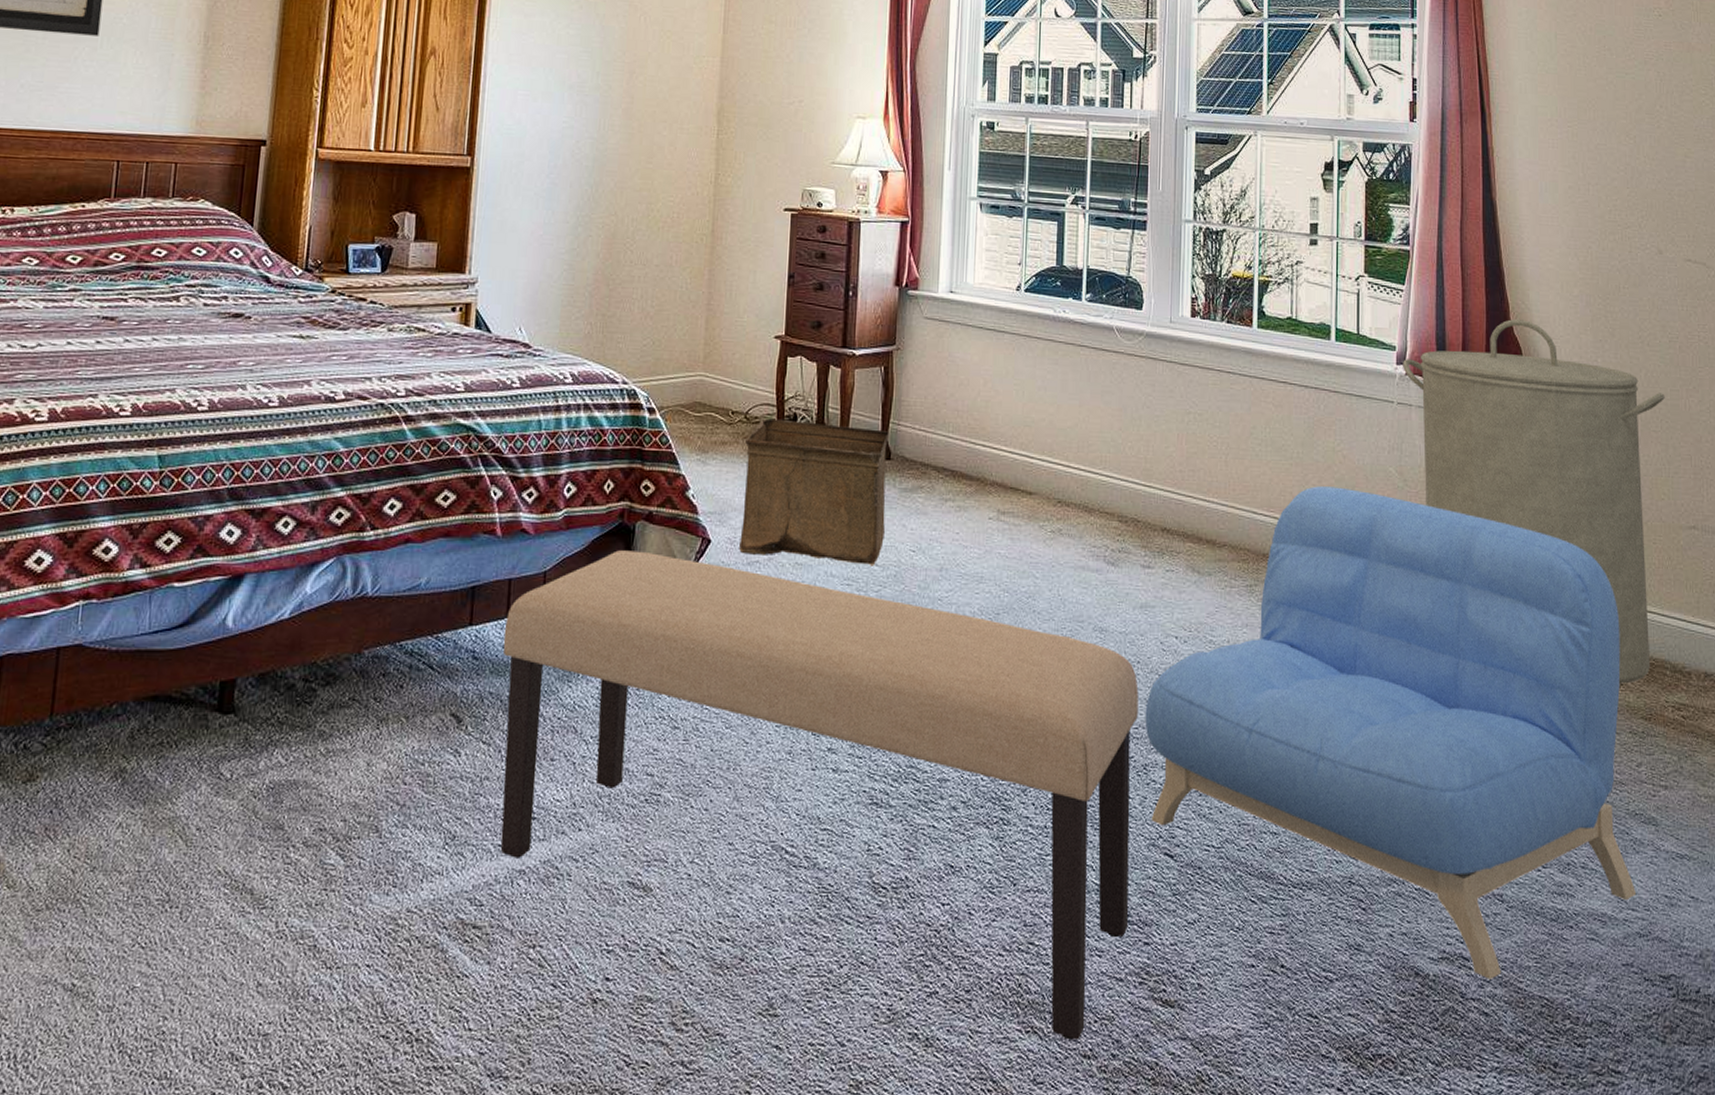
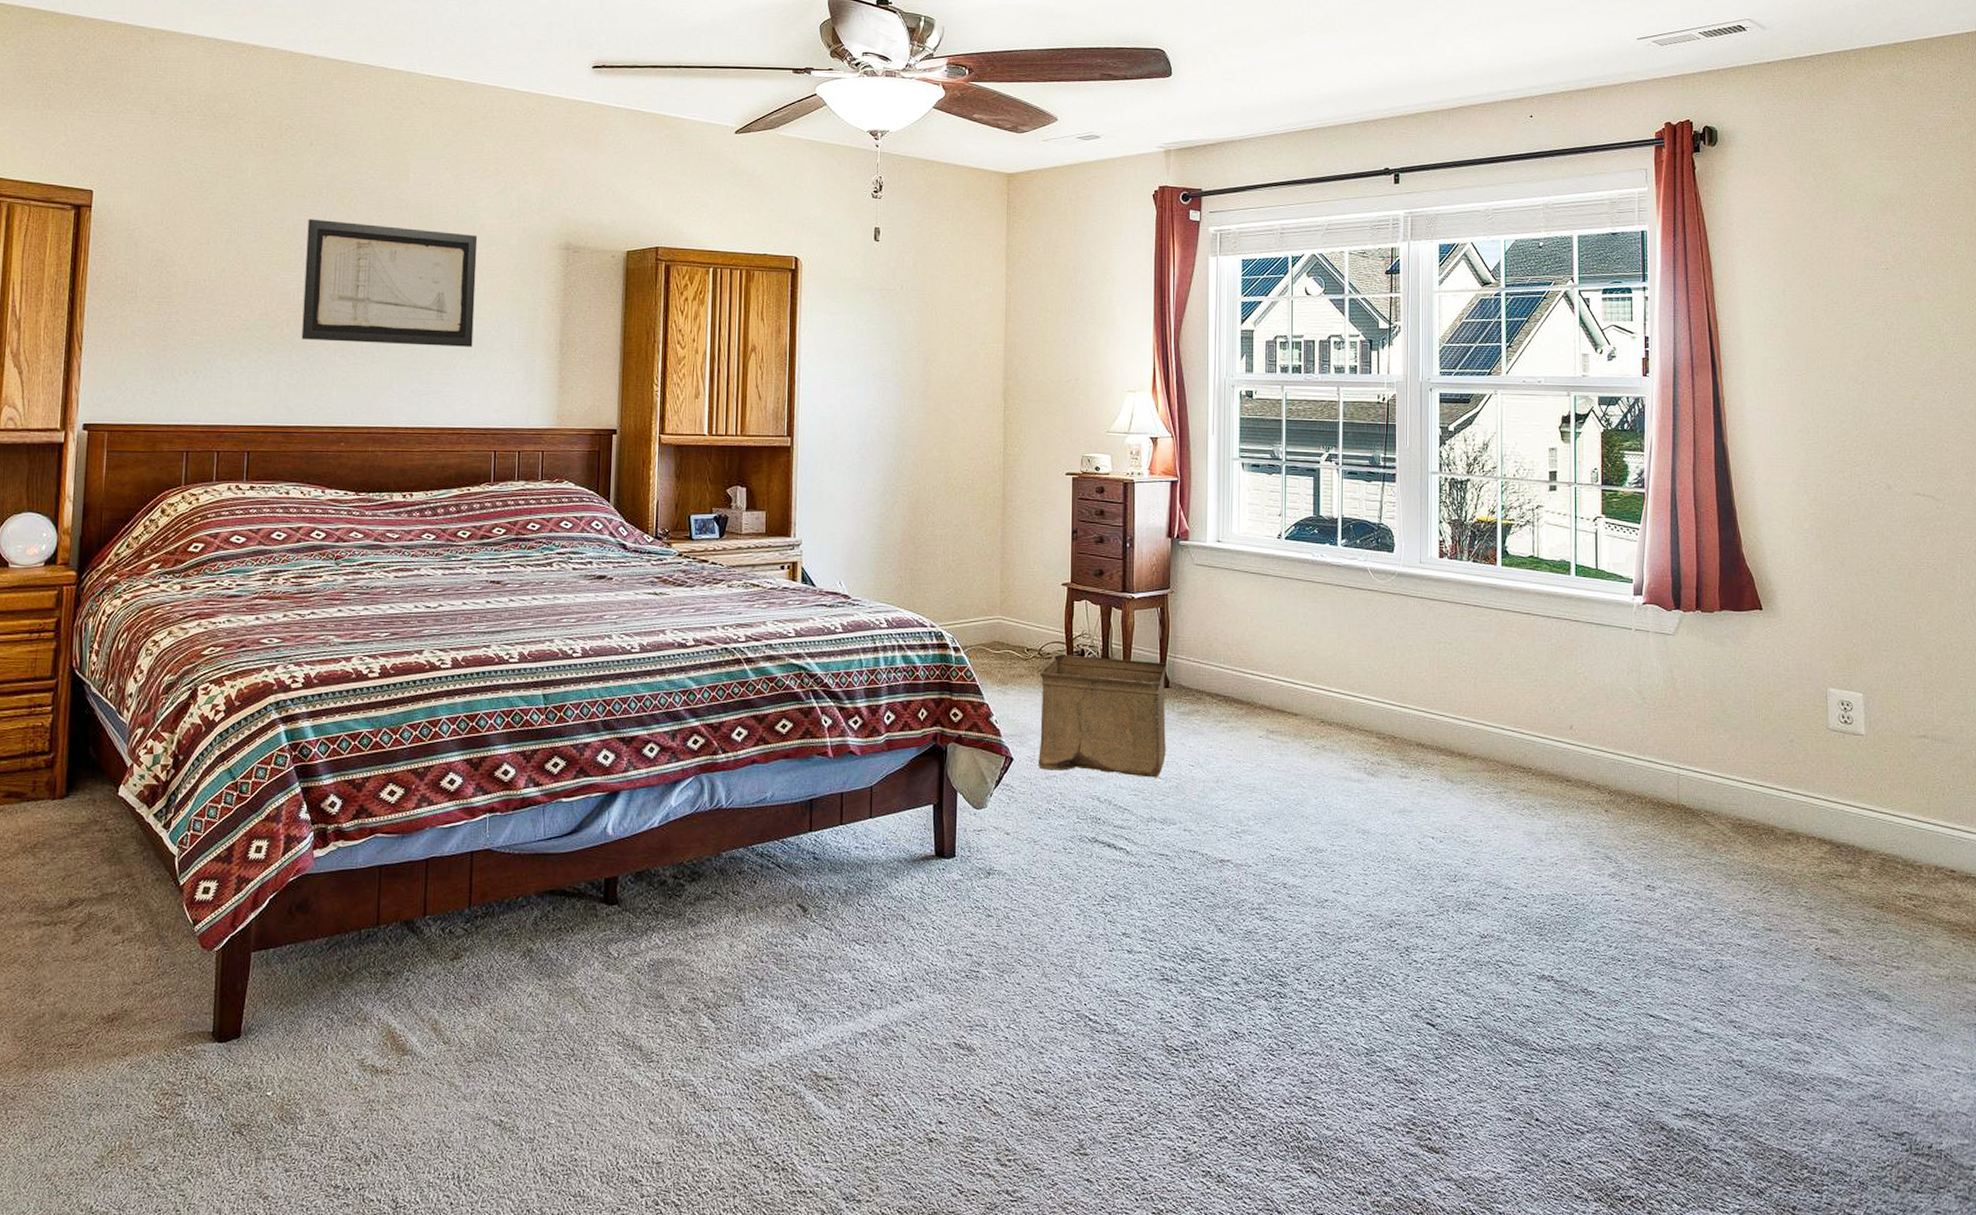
bench: present [500,550,1139,1040] -> none [838,768,1399,1179]
armchair: present [1145,486,1637,979] -> none [1406,705,1871,1134]
laundry hamper: present [1403,319,1665,684] -> none [1640,552,1895,877]

